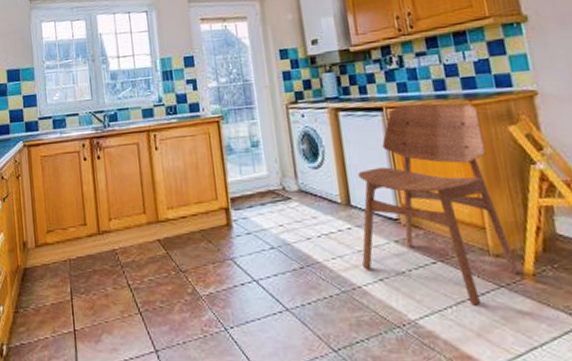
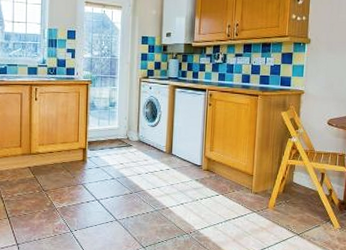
dining chair: present [358,103,519,306] -> none [172,89,267,223]

